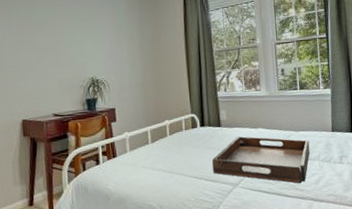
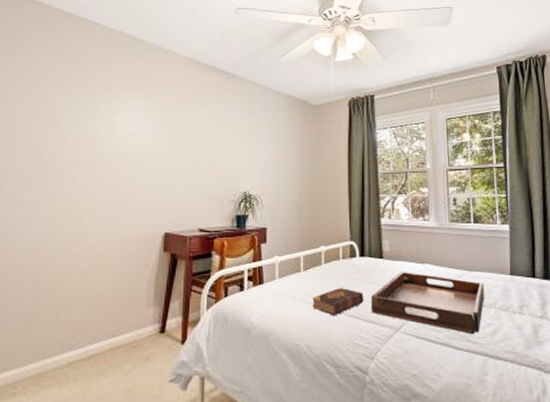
book: none [160,154,206,179] -> present [312,287,364,316]

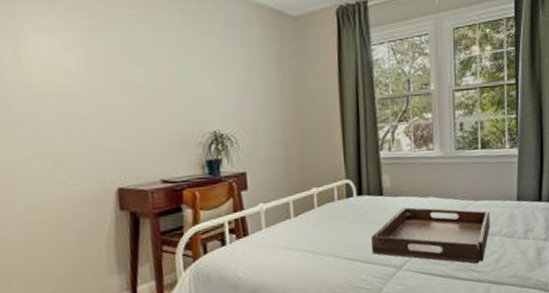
book: present [312,287,364,316] -> none [306,230,363,262]

